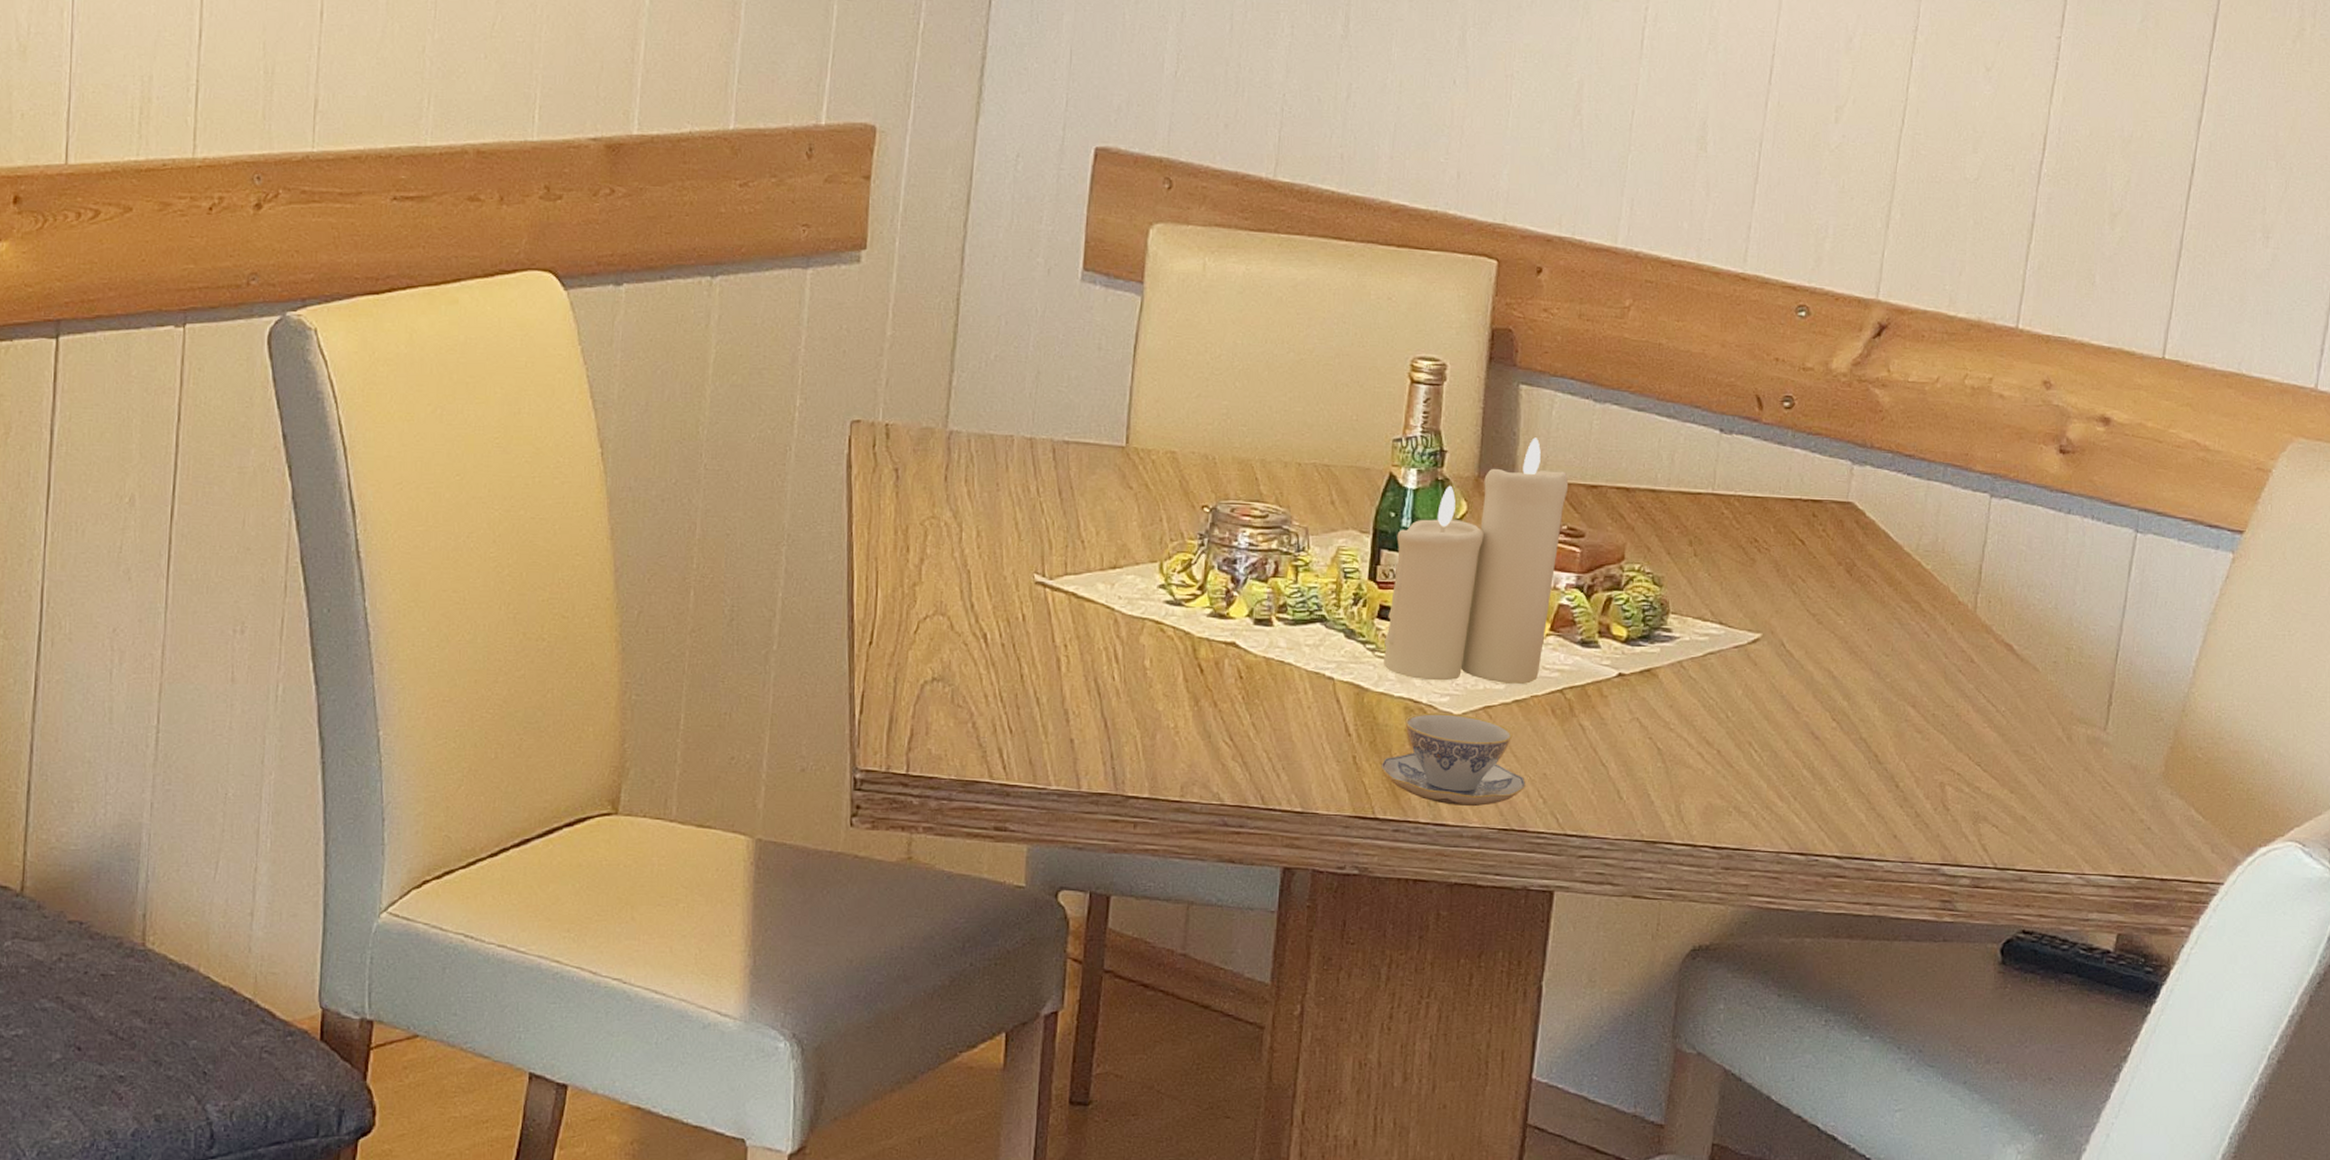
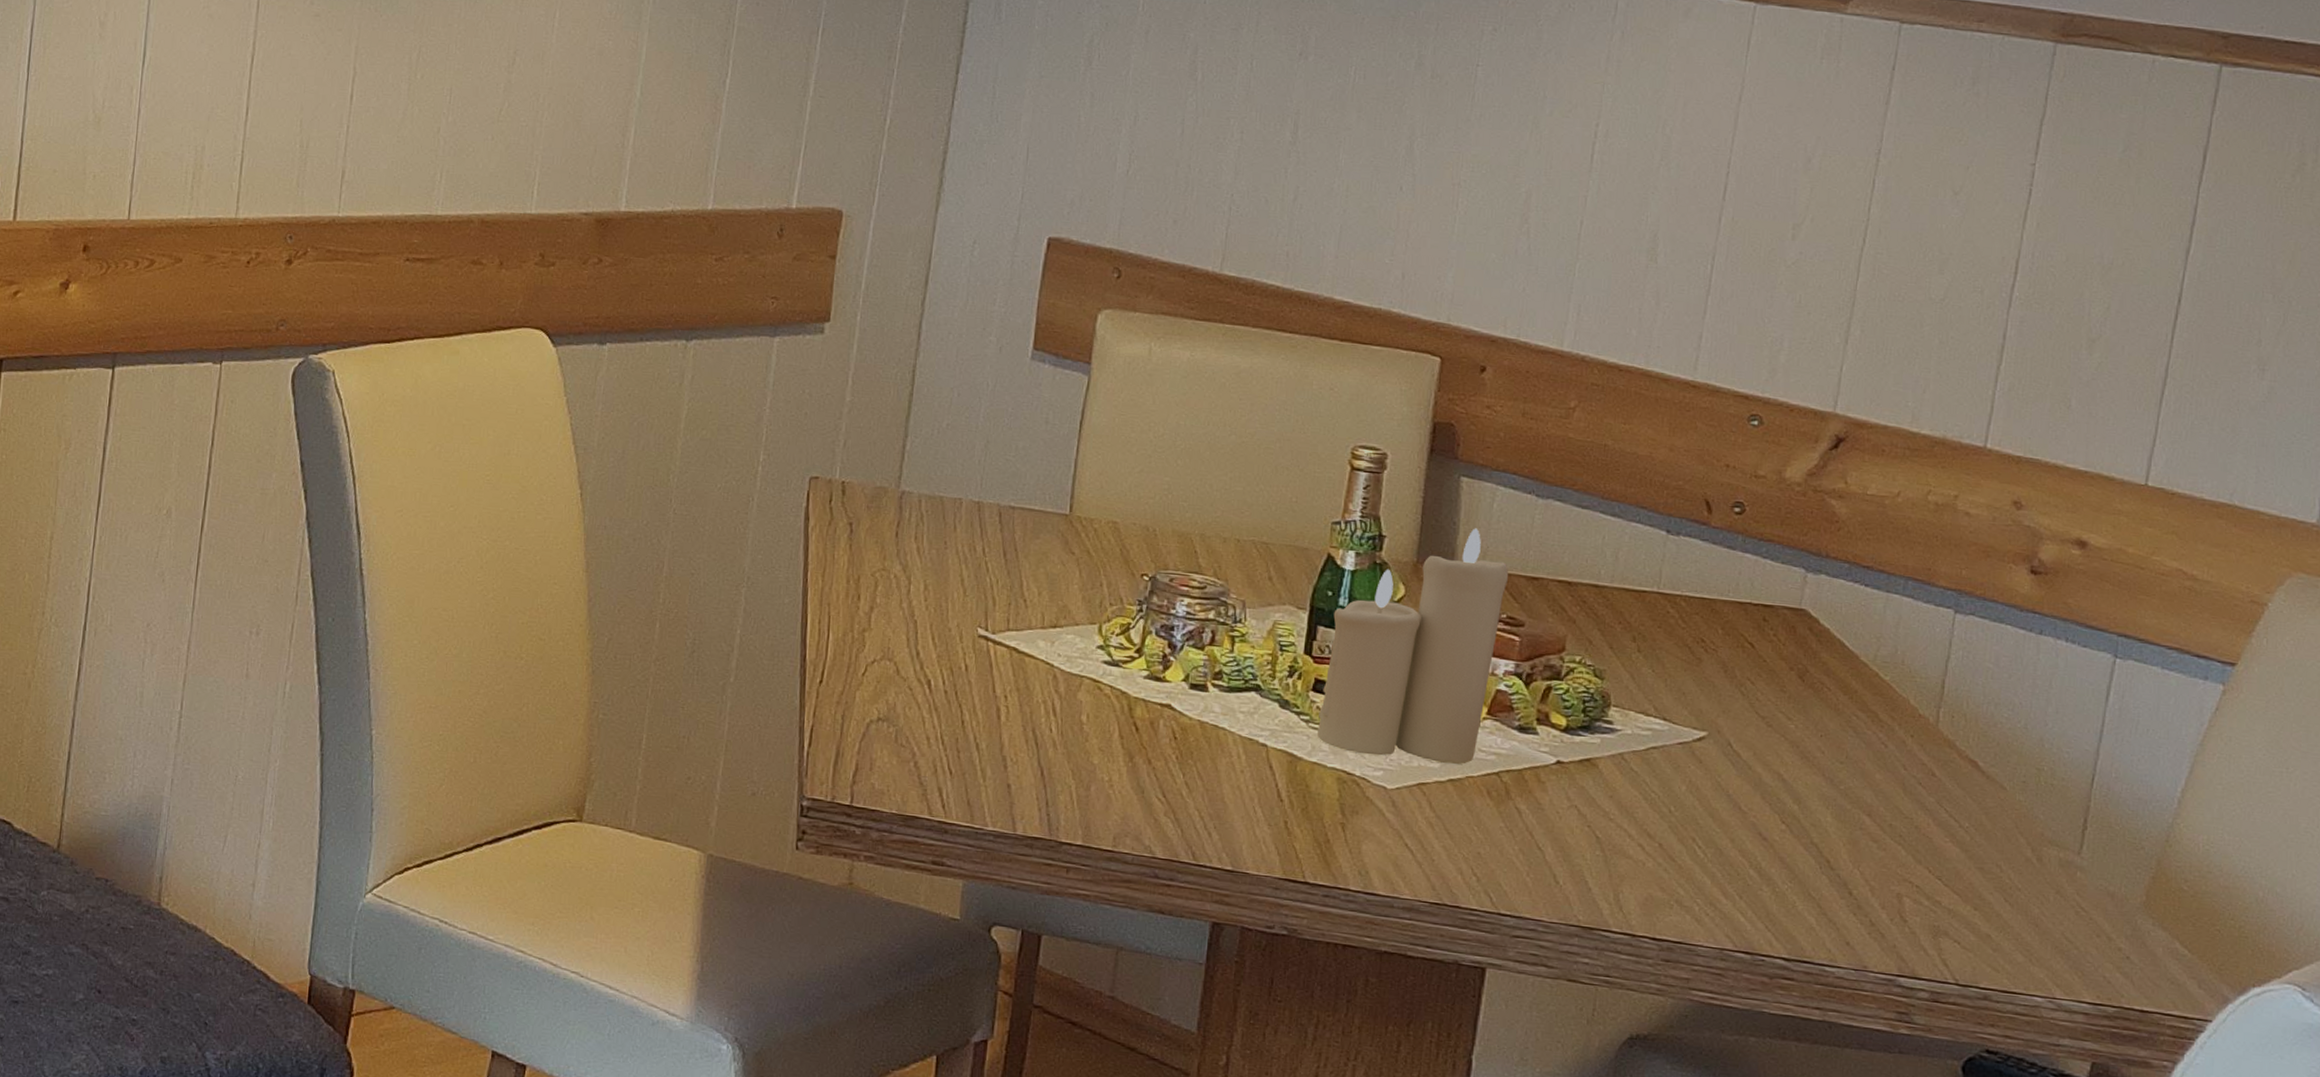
teacup: present [1381,712,1525,806] -> none [1312,784,1459,879]

